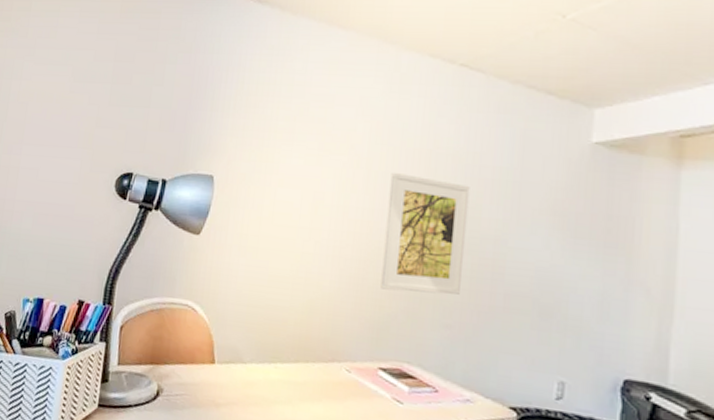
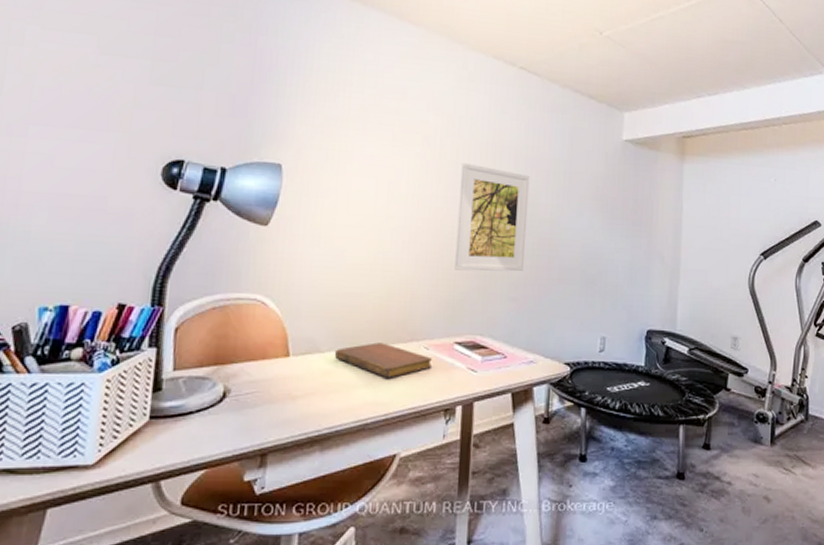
notebook: none [255,359,354,398] -> present [334,342,432,378]

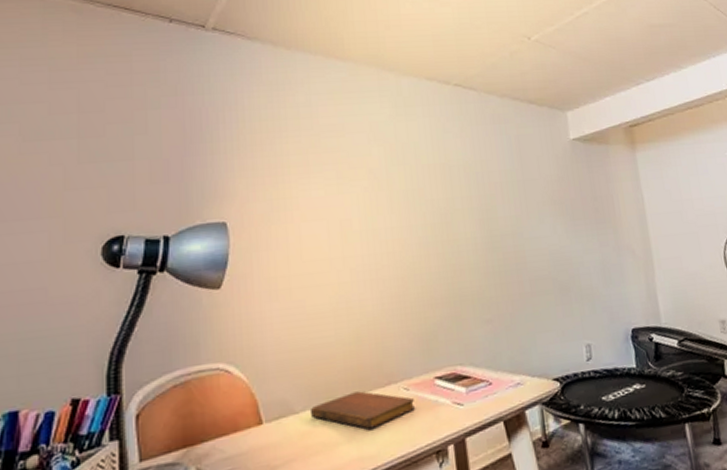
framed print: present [454,162,530,272] -> none [412,188,493,301]

